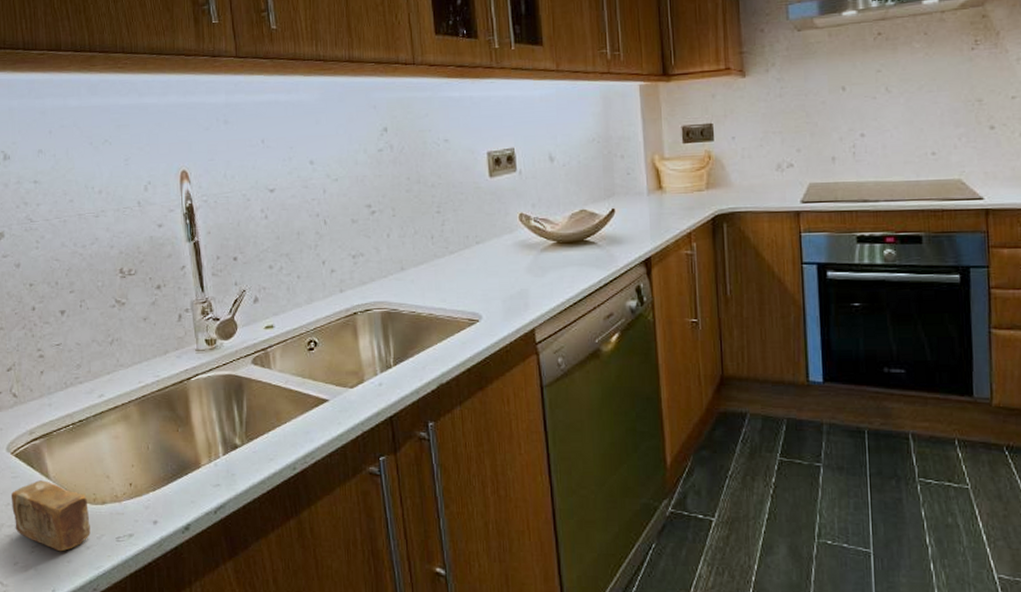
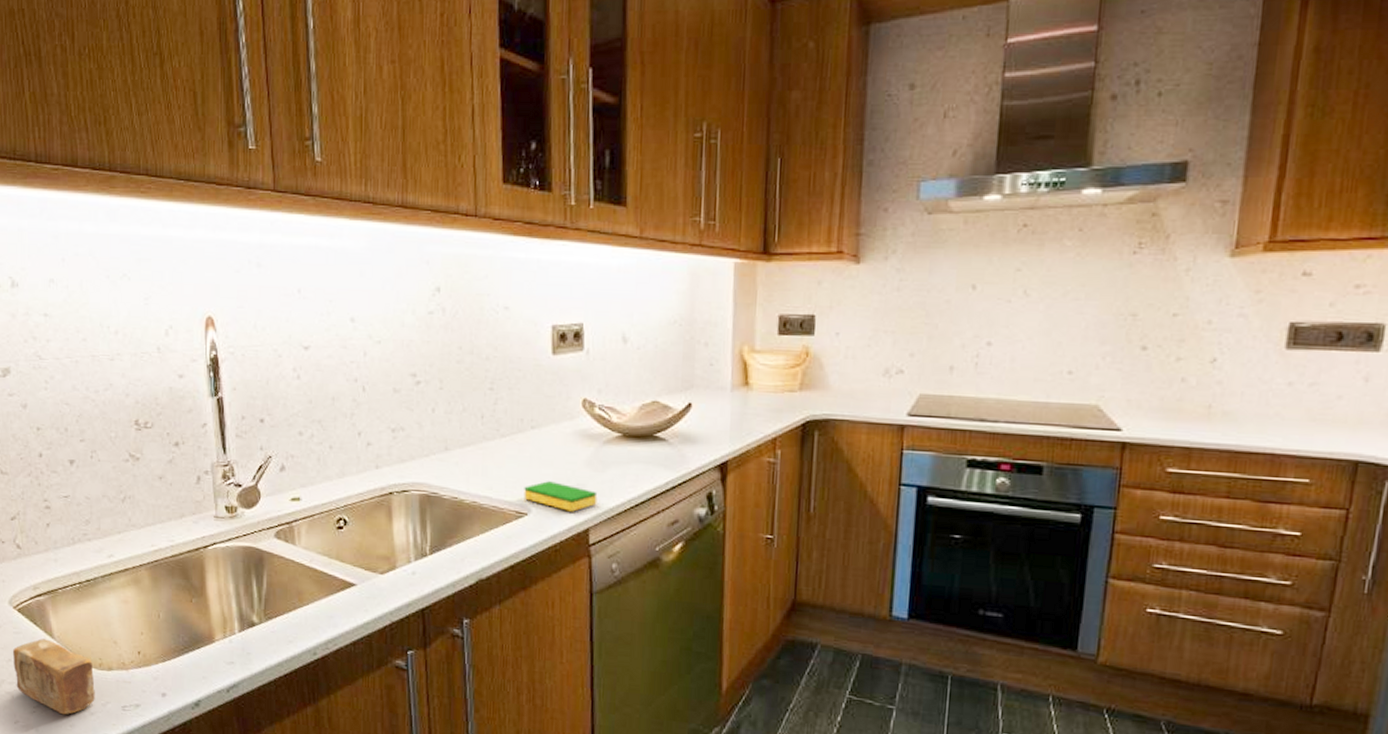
dish sponge: none [474,289,540,315] -> present [524,481,598,512]

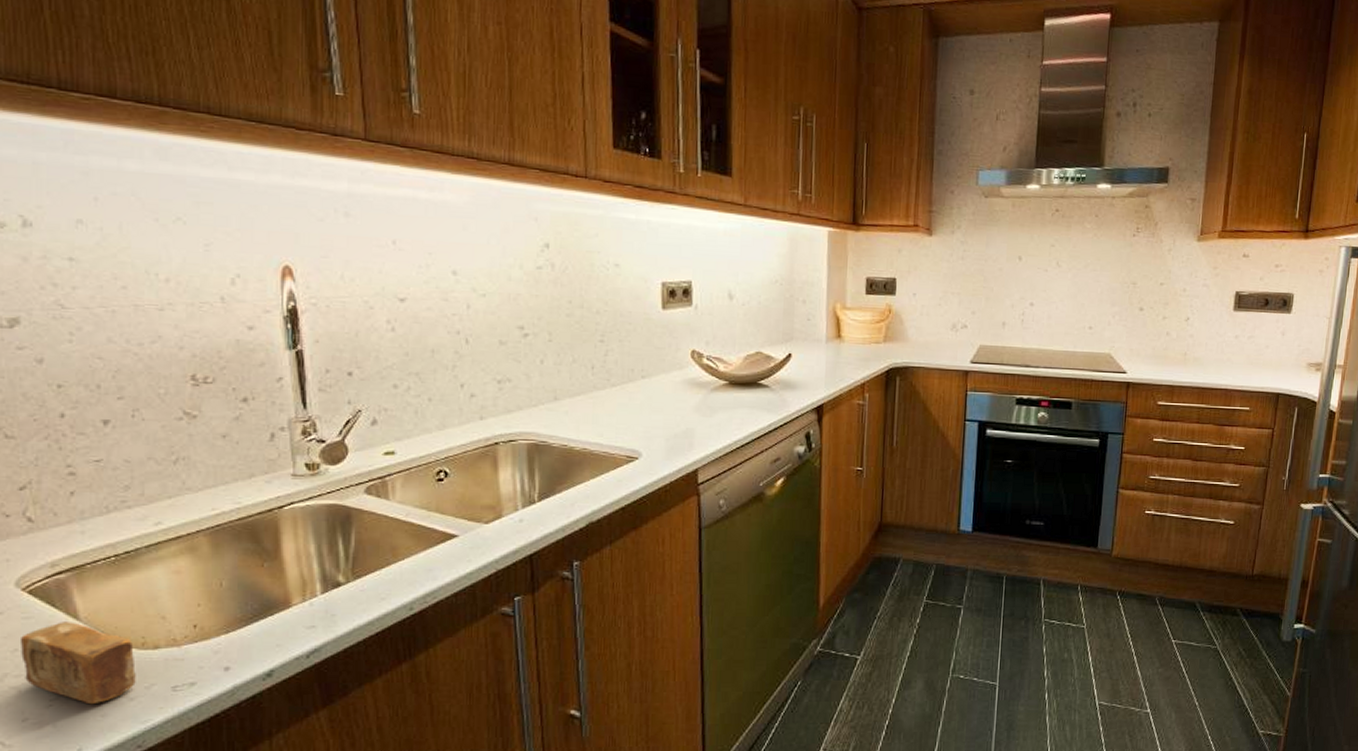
dish sponge: present [524,481,598,512] -> none [634,427,706,454]

